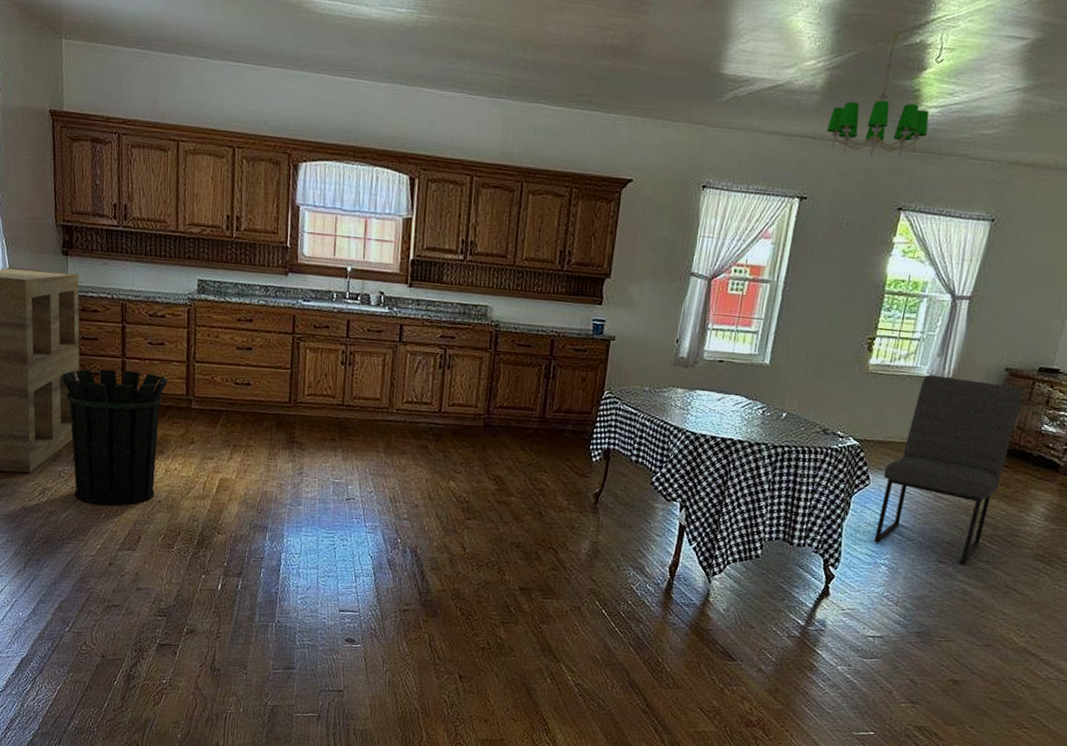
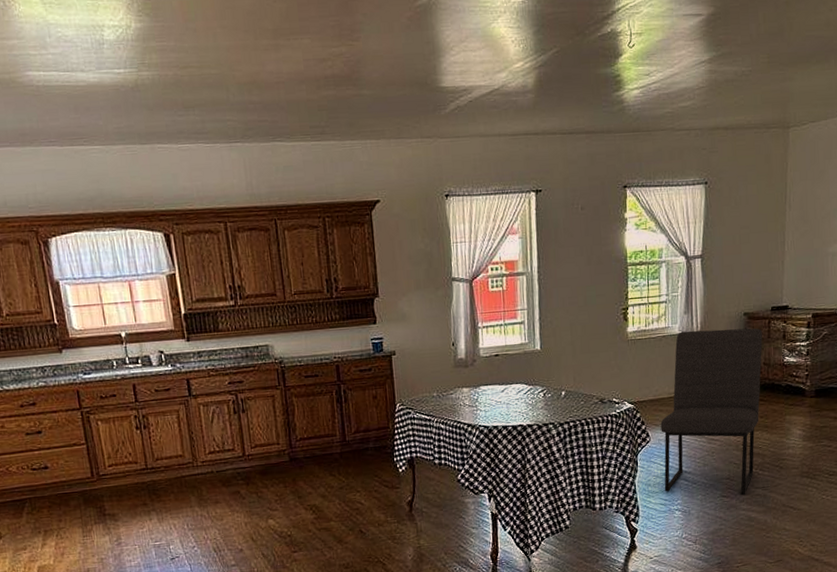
chandelier: present [826,30,930,157] -> none [546,23,634,144]

